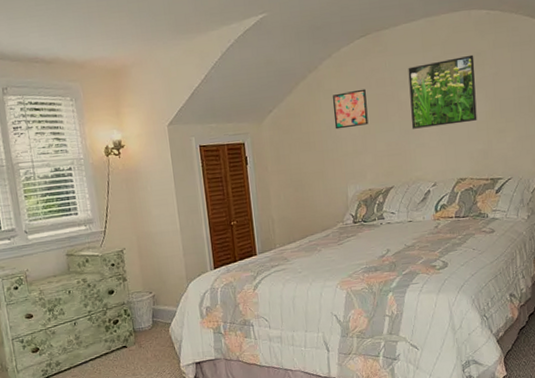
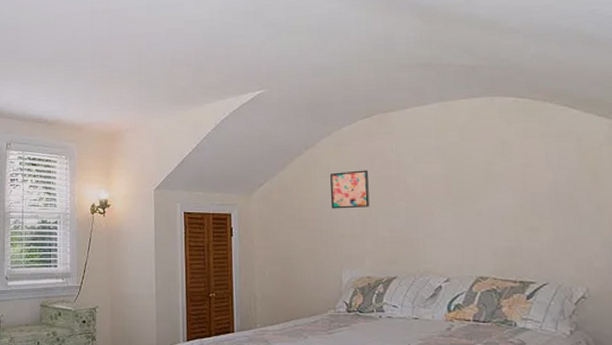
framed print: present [408,54,477,129] -> none [418,143,502,217]

